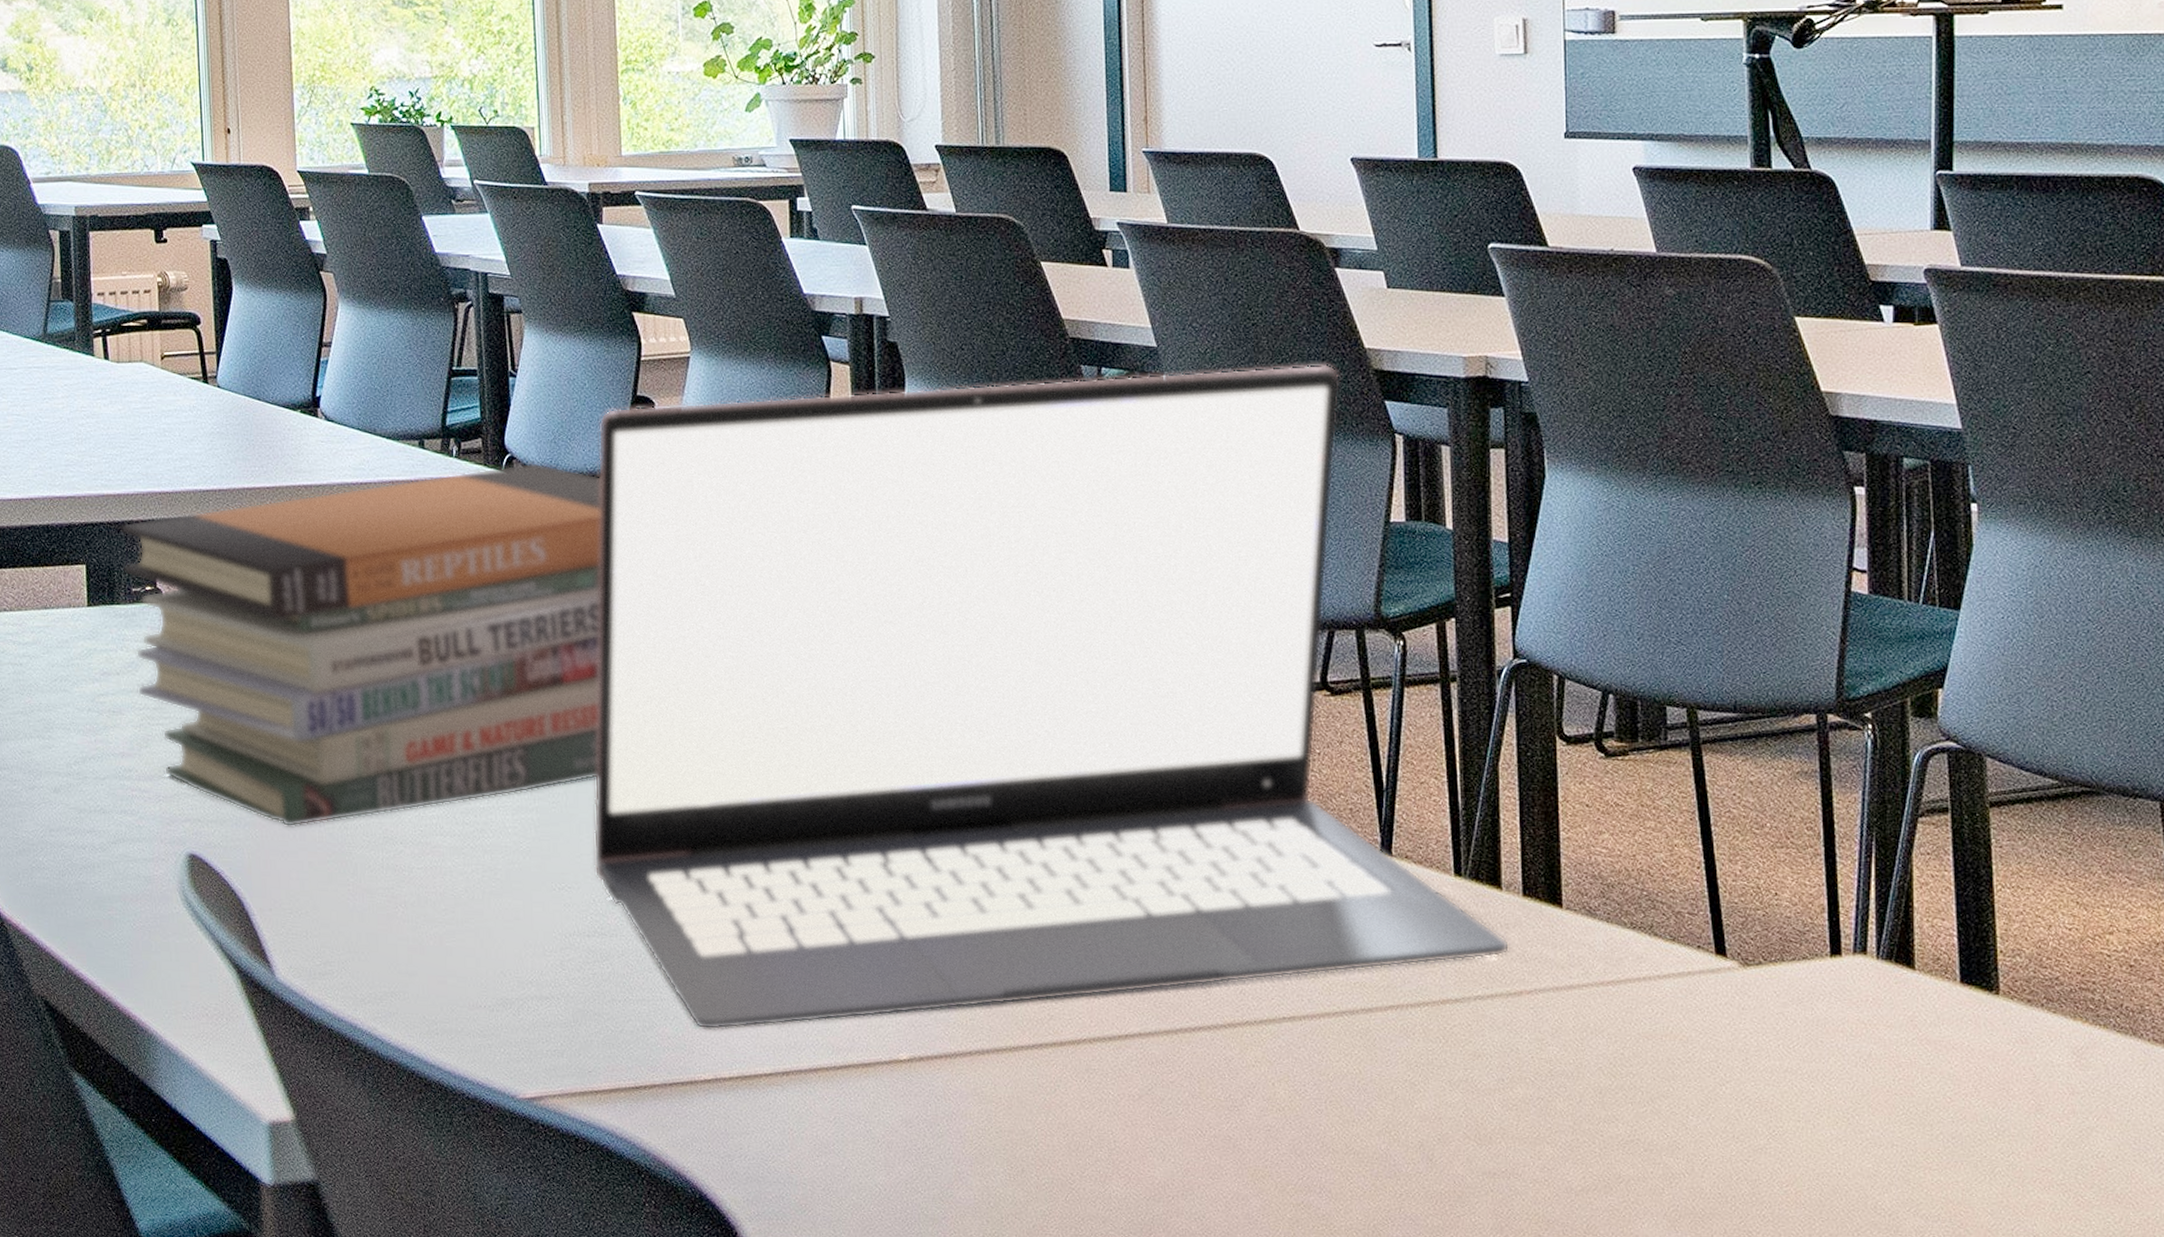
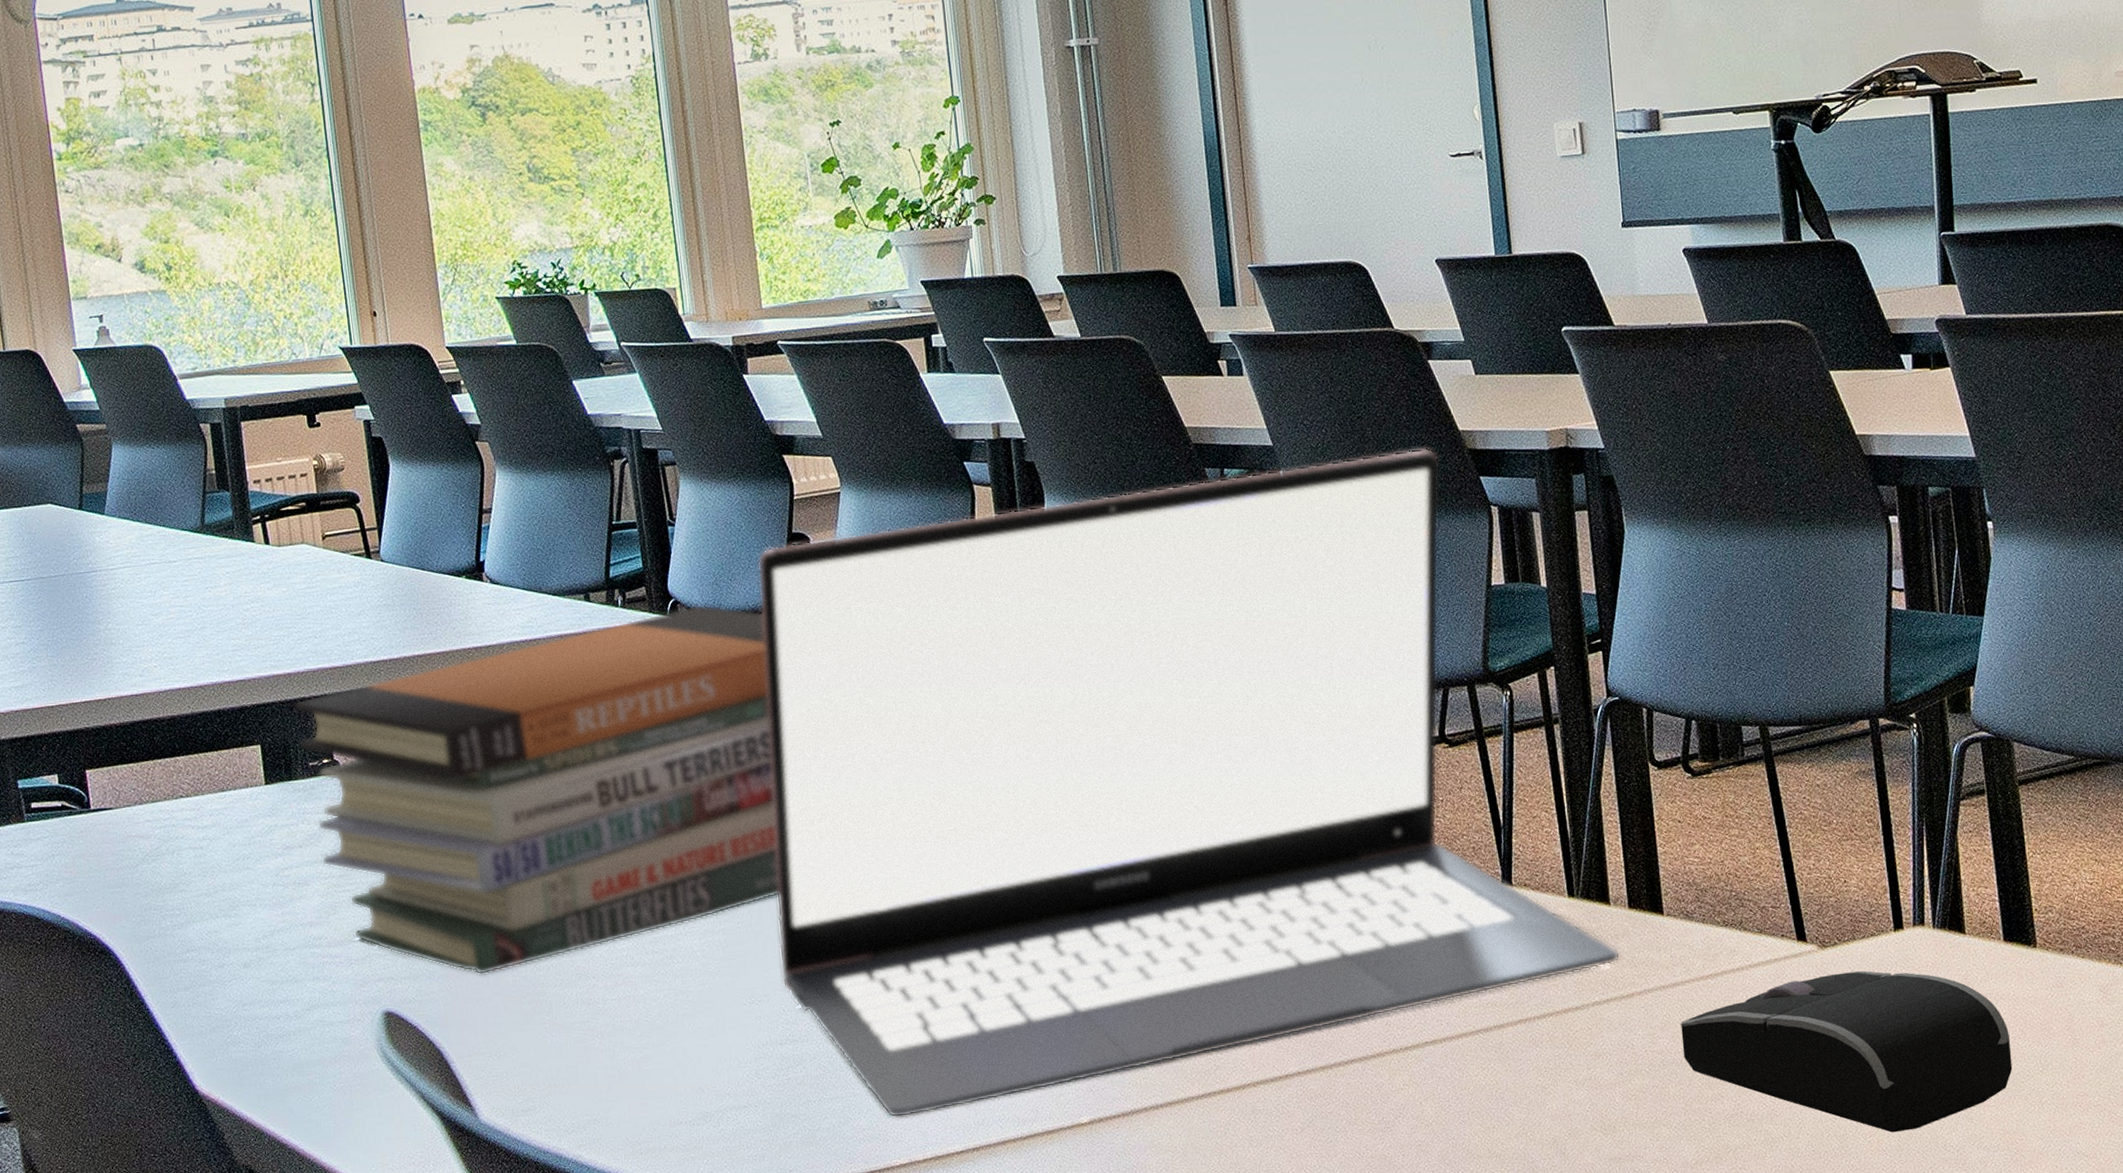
computer mouse: none [1574,996,1962,1185] -> present [1680,970,2013,1133]

